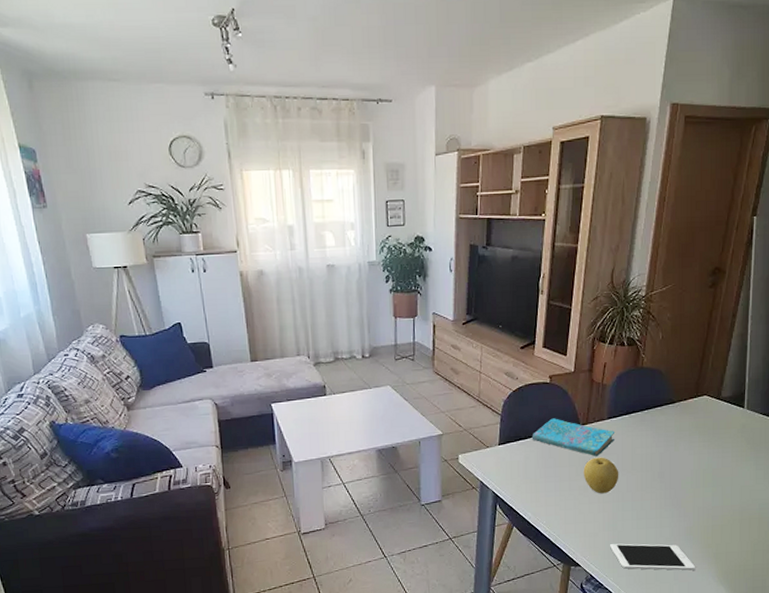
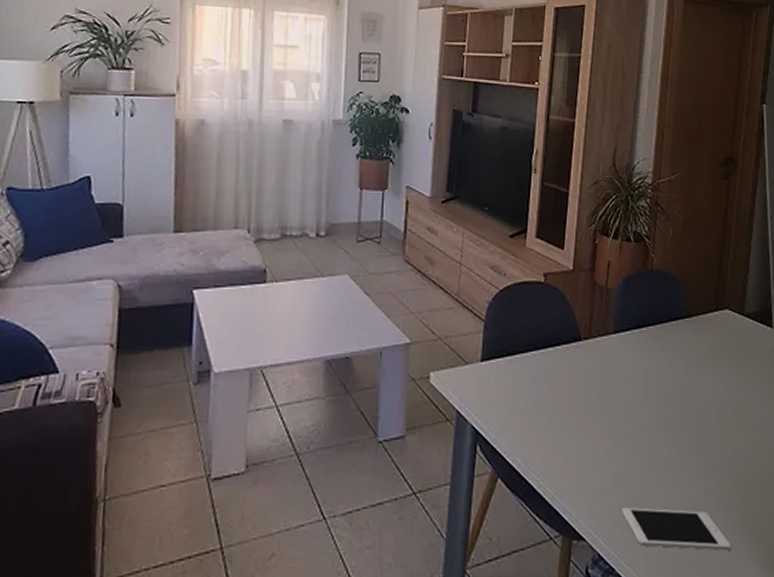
cover: present [531,418,615,457] -> none [522,329,624,384]
fruit: present [583,457,619,494] -> none [586,383,631,435]

